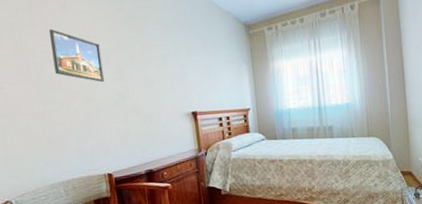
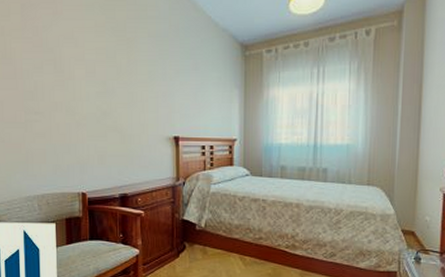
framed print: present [48,29,105,82] -> none [37,35,88,95]

